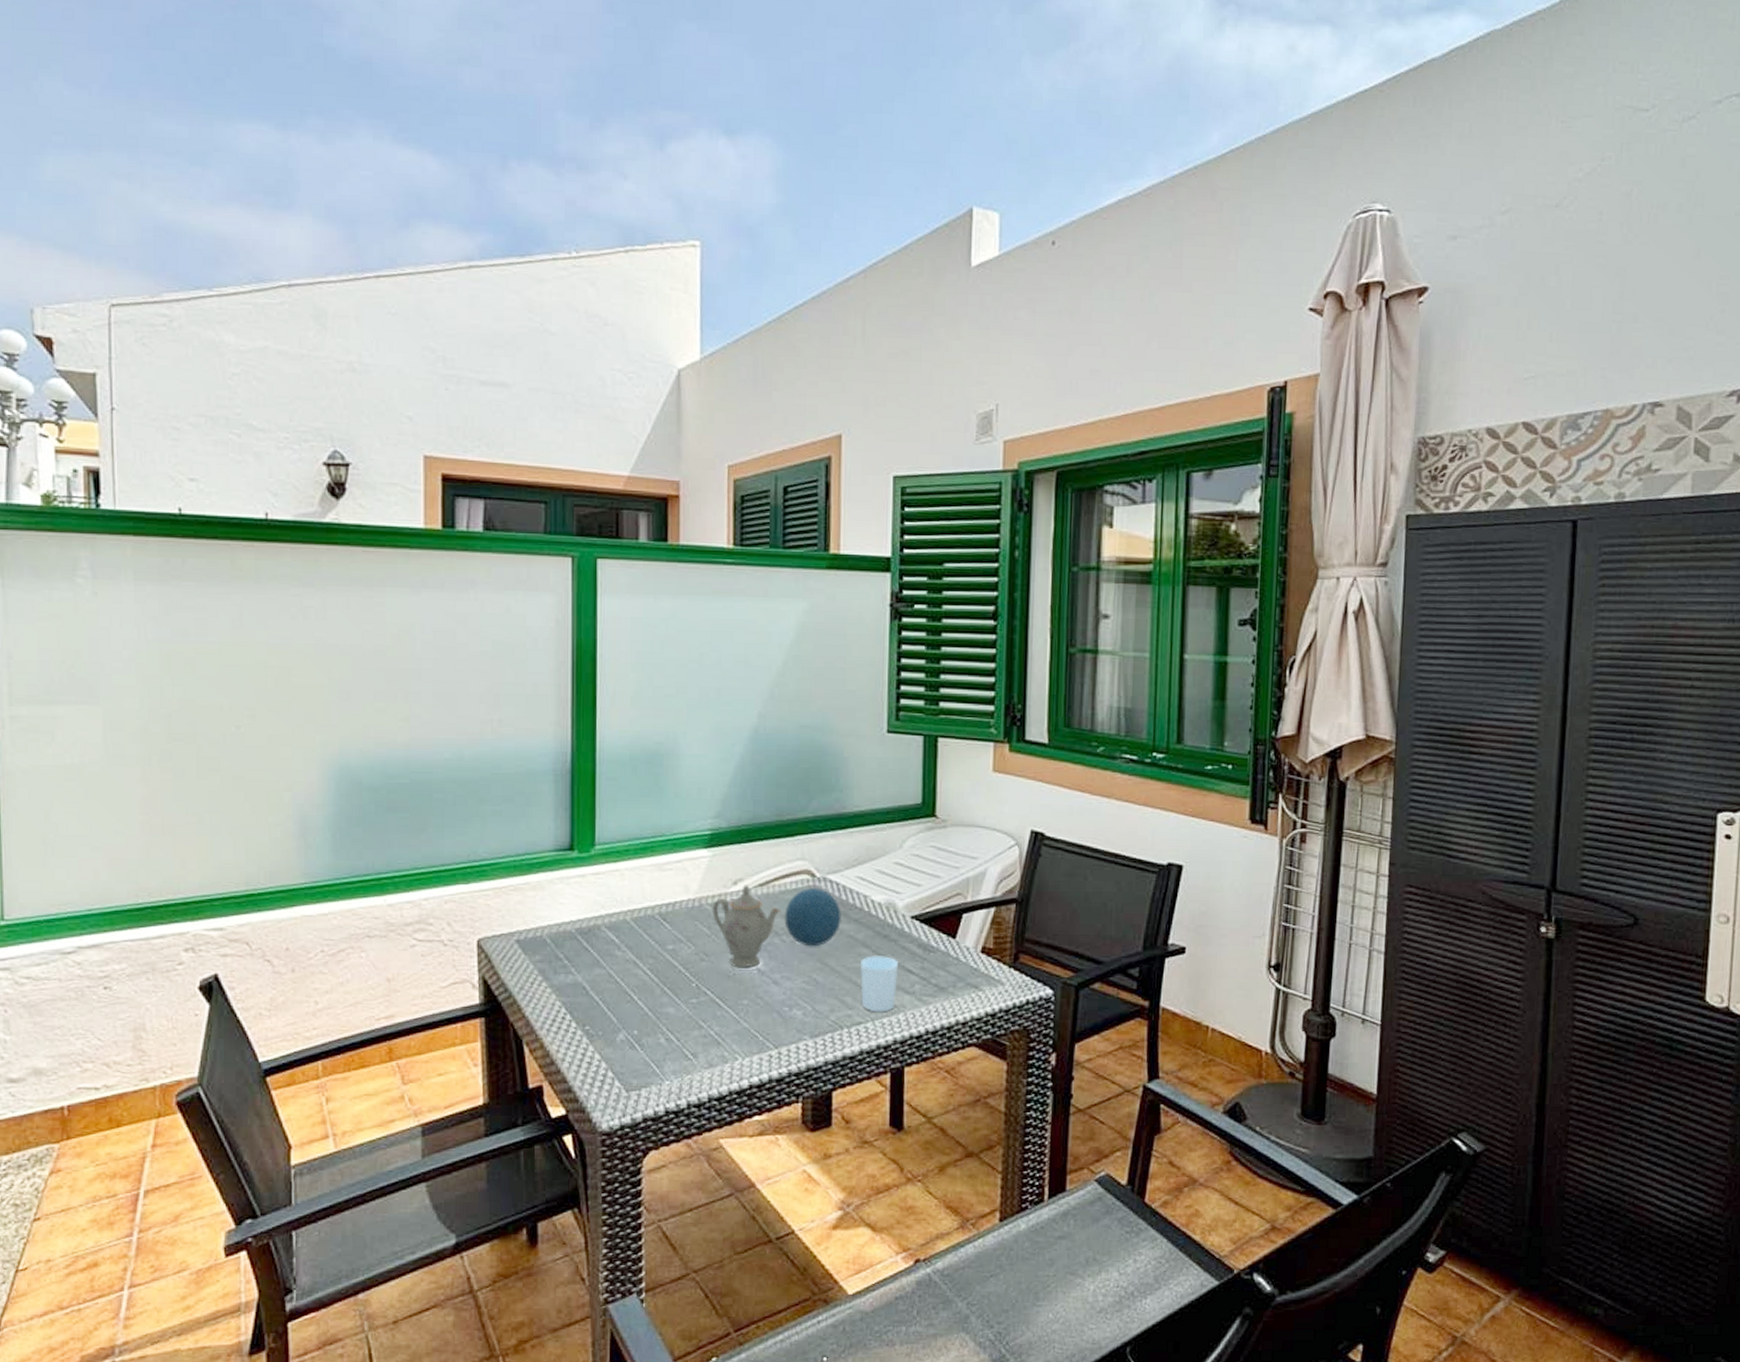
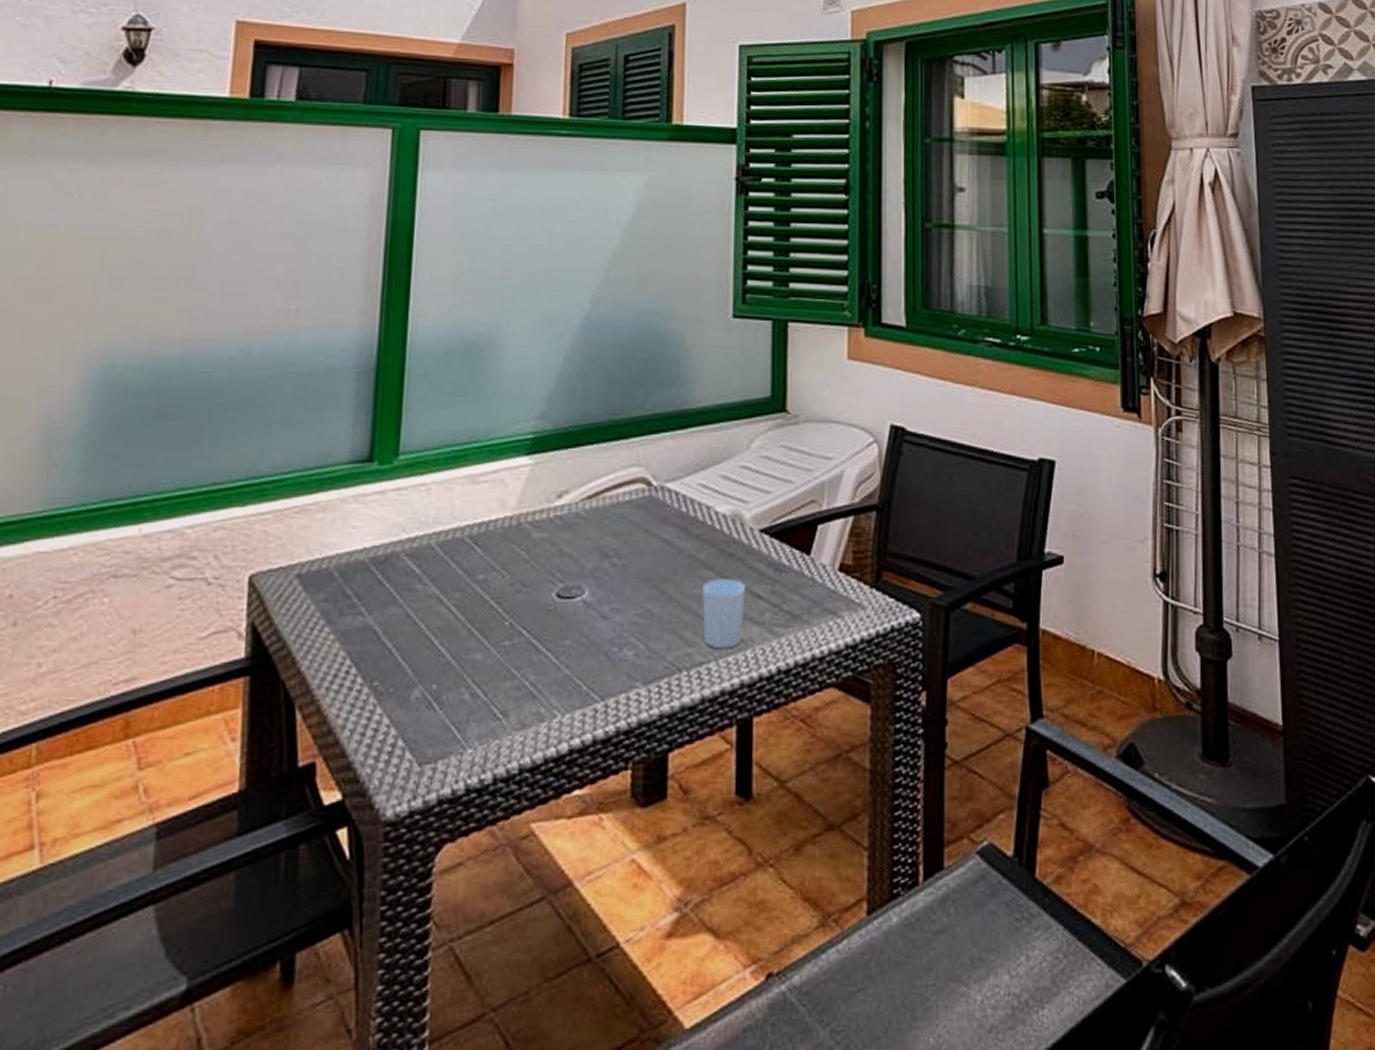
teapot: present [712,885,780,968] -> none [531,498,611,600]
decorative orb: present [784,888,843,947] -> none [615,499,682,571]

